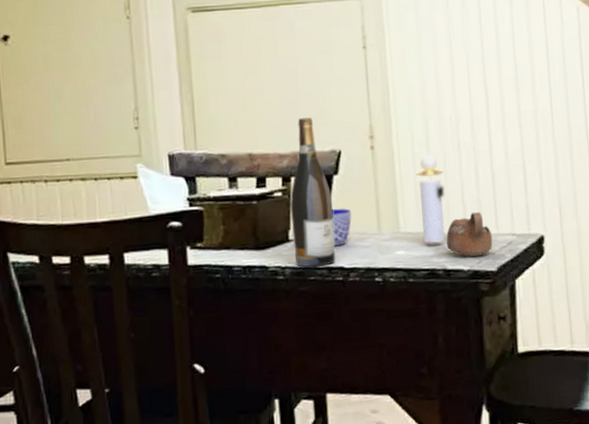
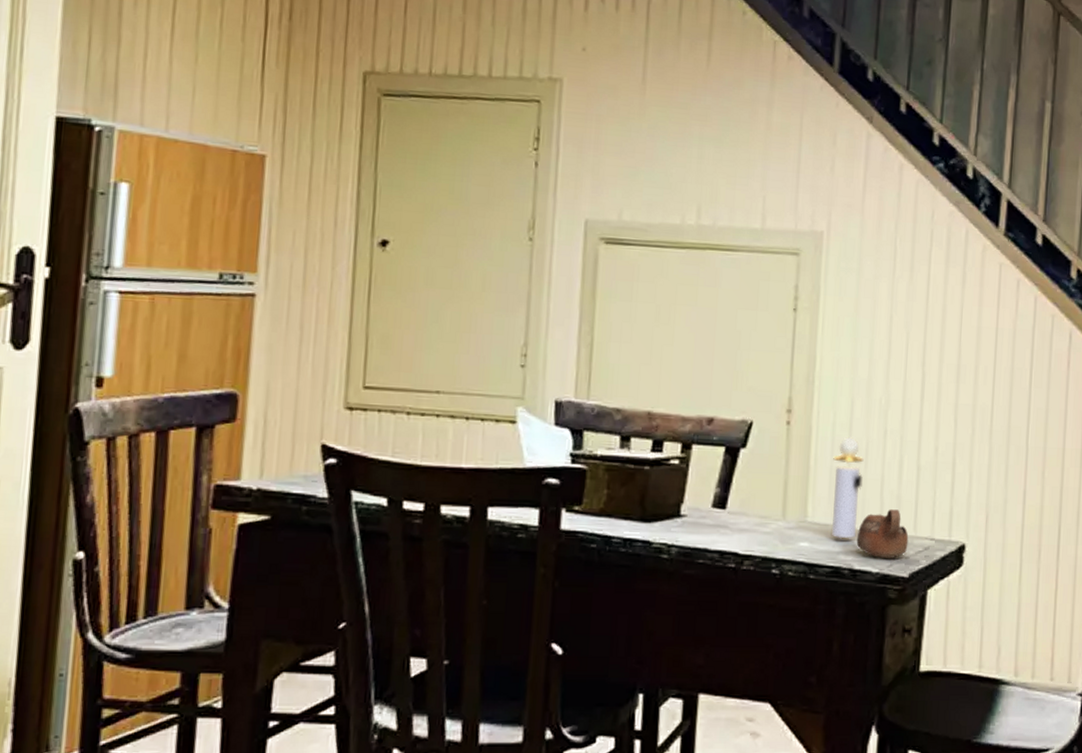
wine bottle: present [290,117,336,267] -> none [684,379,736,549]
cup: present [332,208,352,246] -> none [731,486,755,528]

